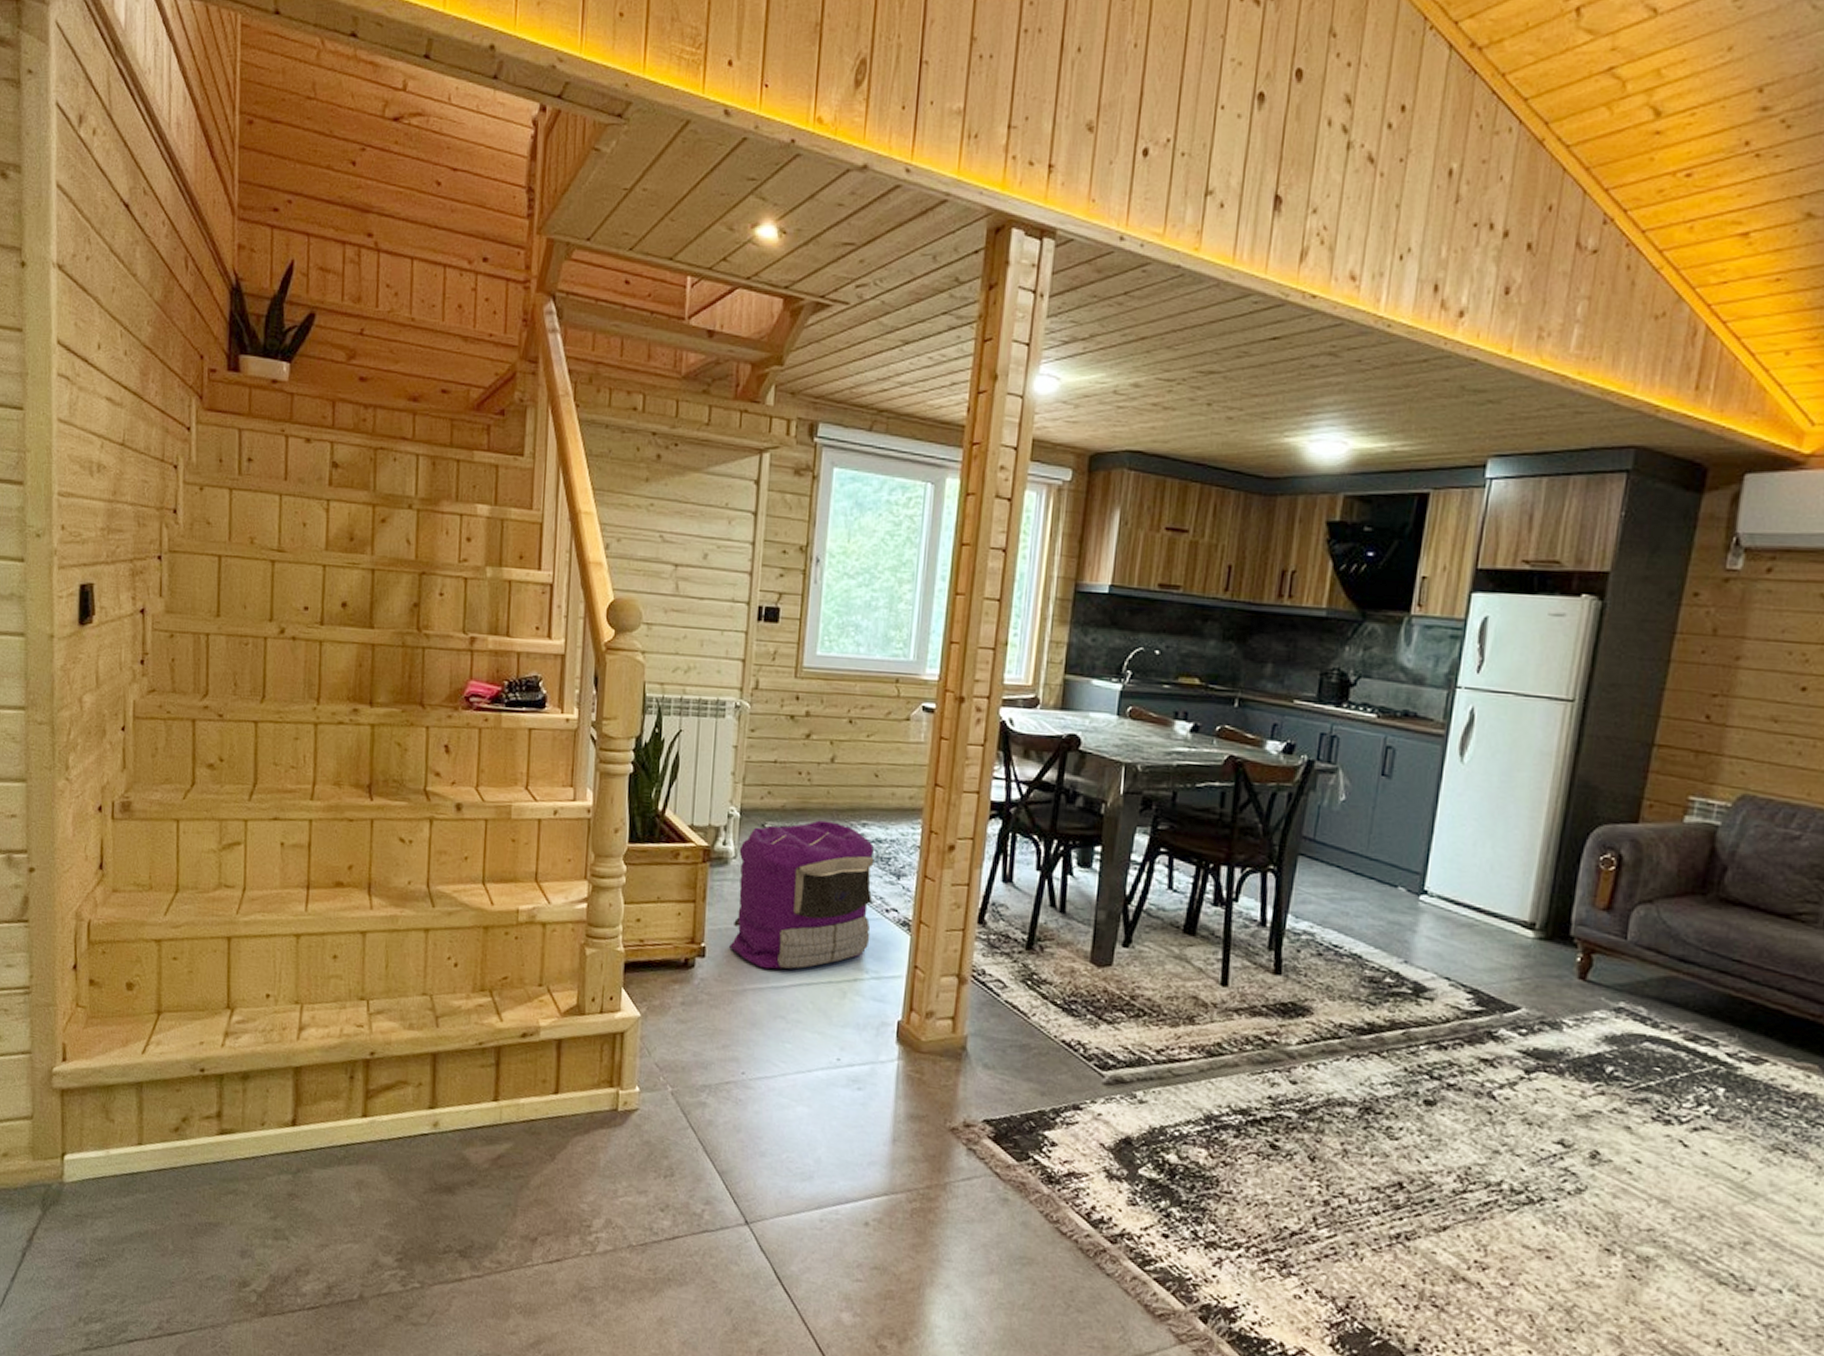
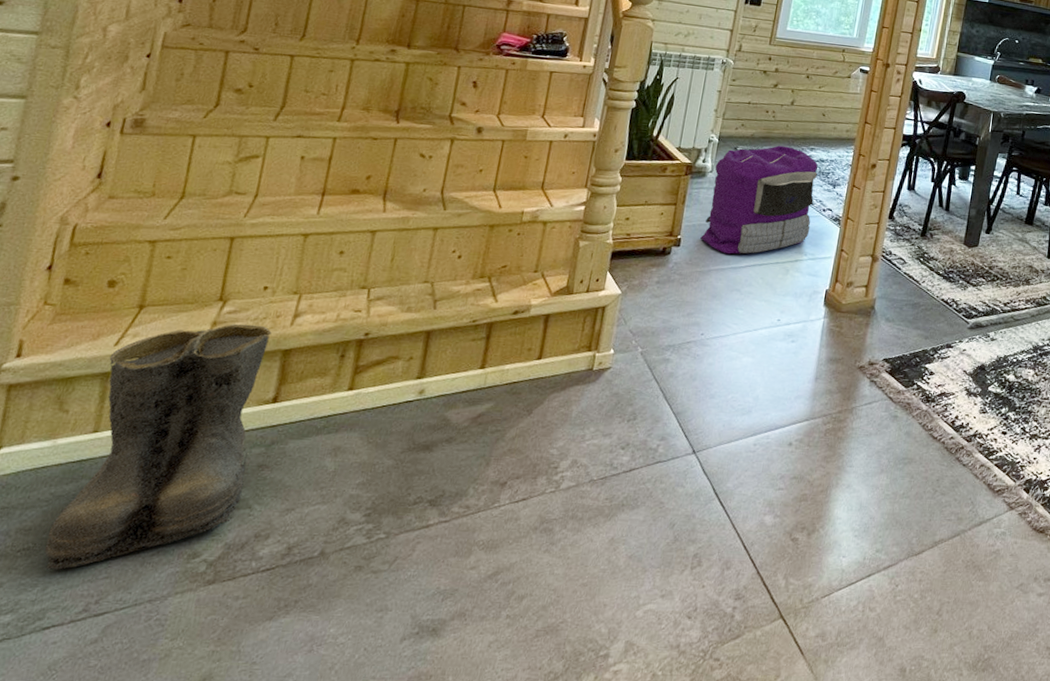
boots: none [117,1034,280,1284] -> present [45,323,272,570]

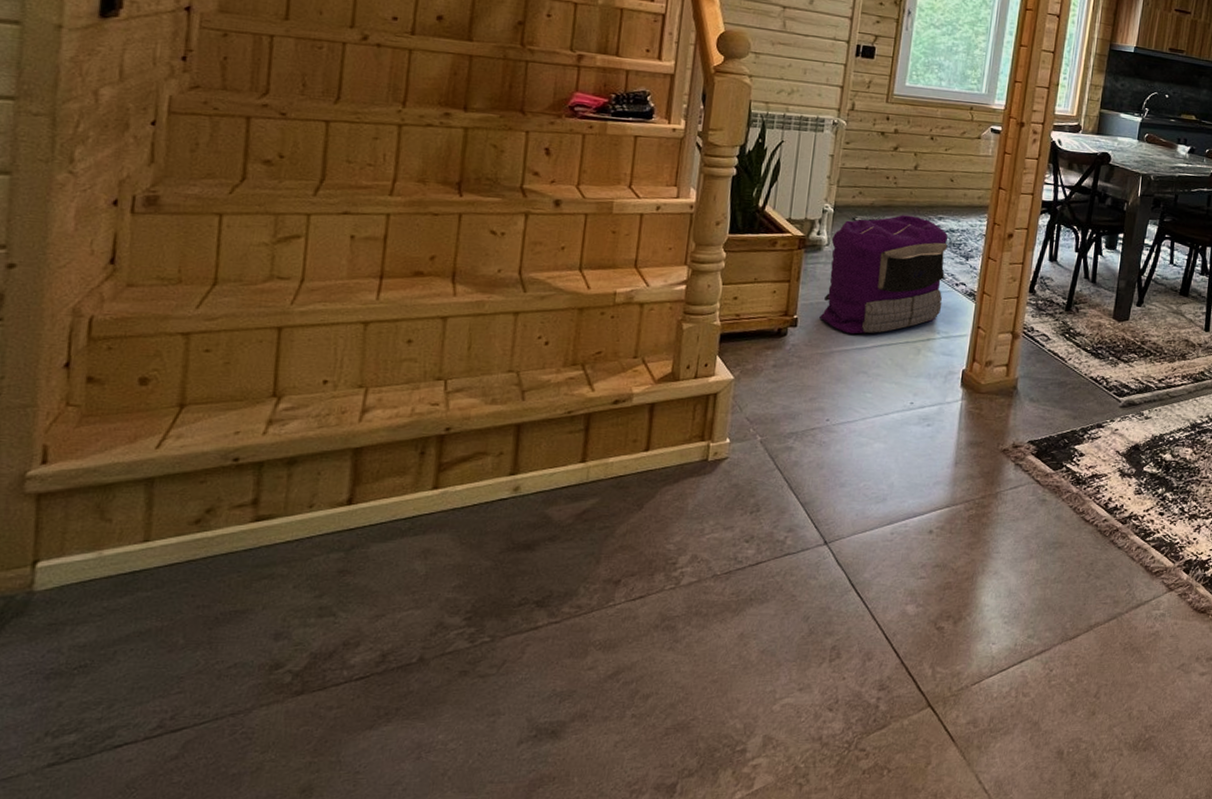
boots: present [45,323,272,570] -> none [105,421,338,686]

